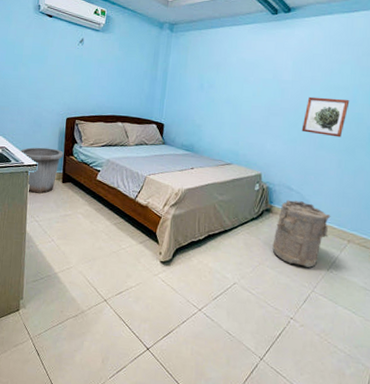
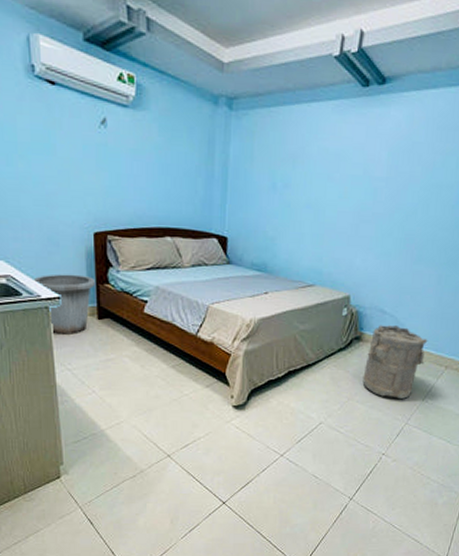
wall art: present [301,96,350,138] -> none [397,198,454,248]

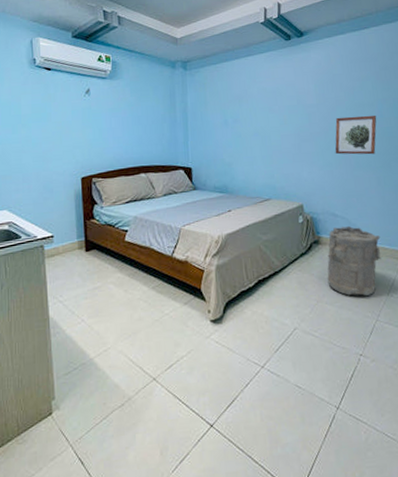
trash can: present [34,274,95,335] -> none [32,214,82,270]
wall art: none [397,198,454,248] -> present [335,115,377,155]

